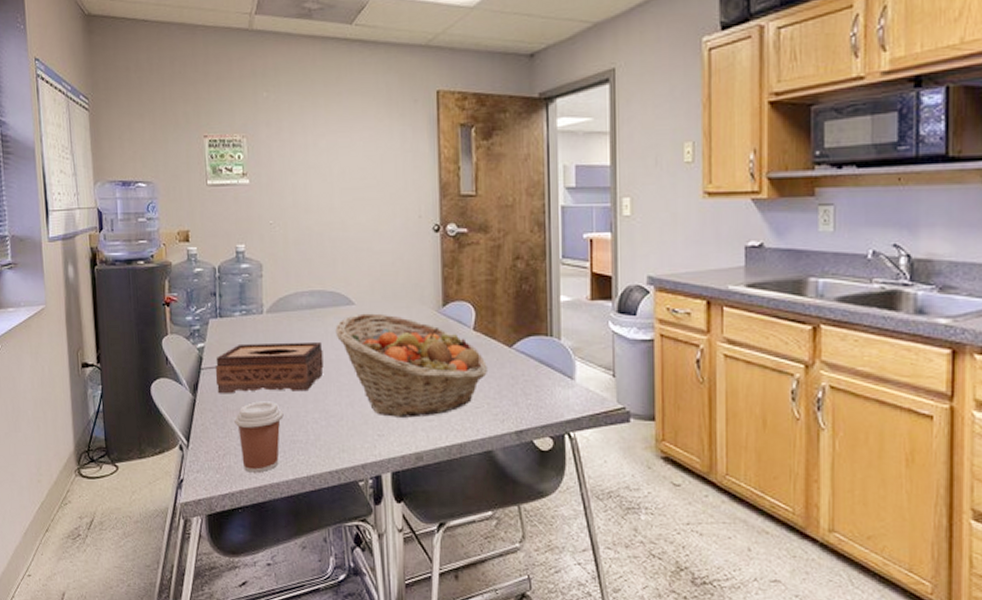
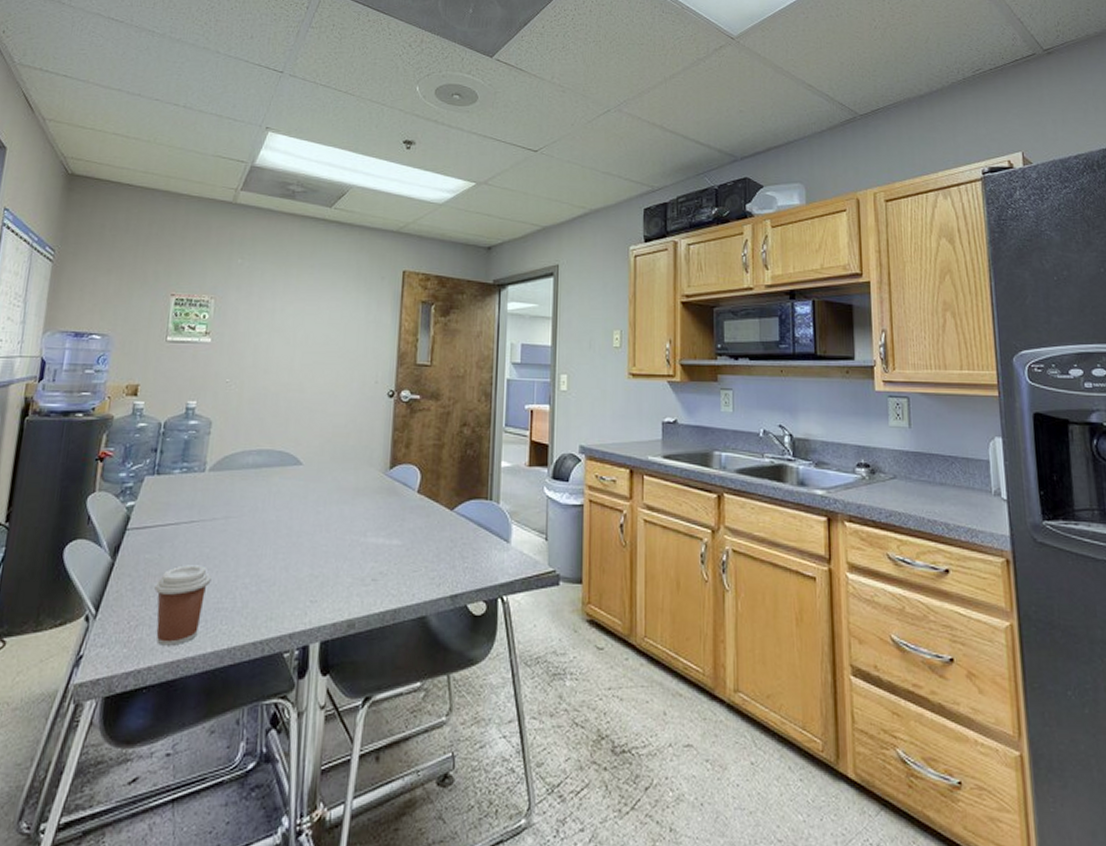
tissue box: present [215,341,324,394] -> none [140,501,264,557]
fruit basket: present [335,313,489,418] -> none [279,474,429,582]

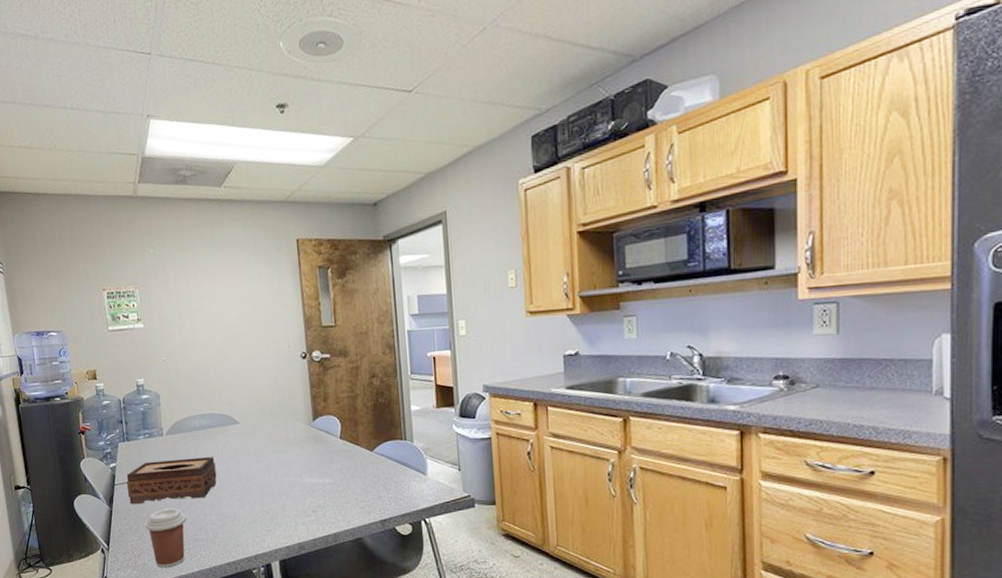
tissue box: none [140,501,264,557] -> present [126,456,217,505]

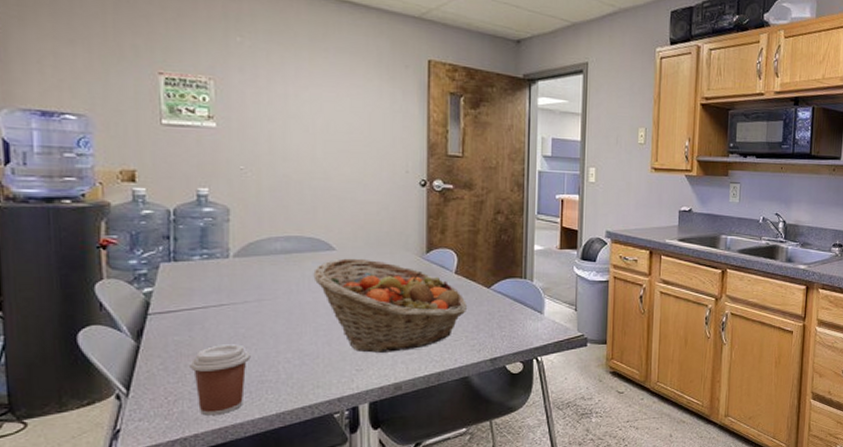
tissue box: present [126,456,217,505] -> none [166,285,299,339]
fruit basket: none [224,429,355,515] -> present [313,258,468,353]

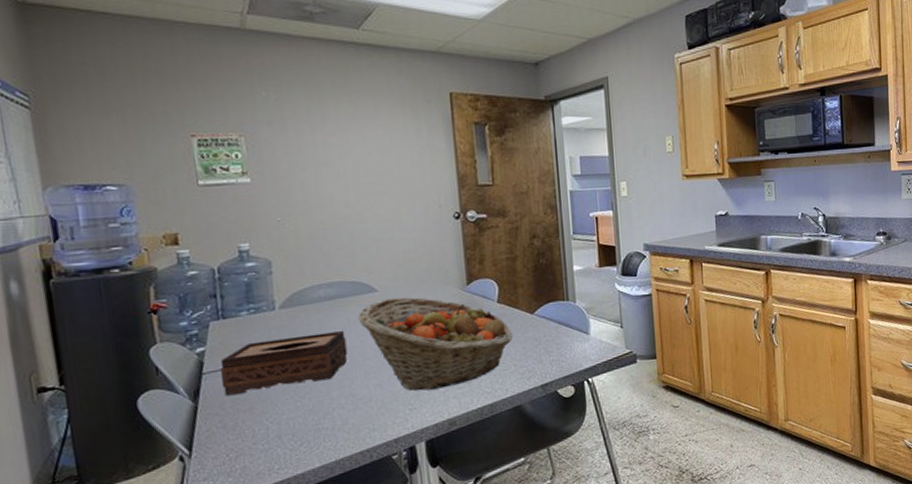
tissue box: none [166,285,299,339] -> present [220,330,348,397]
coffee cup: present [189,344,251,416] -> none [247,395,306,469]

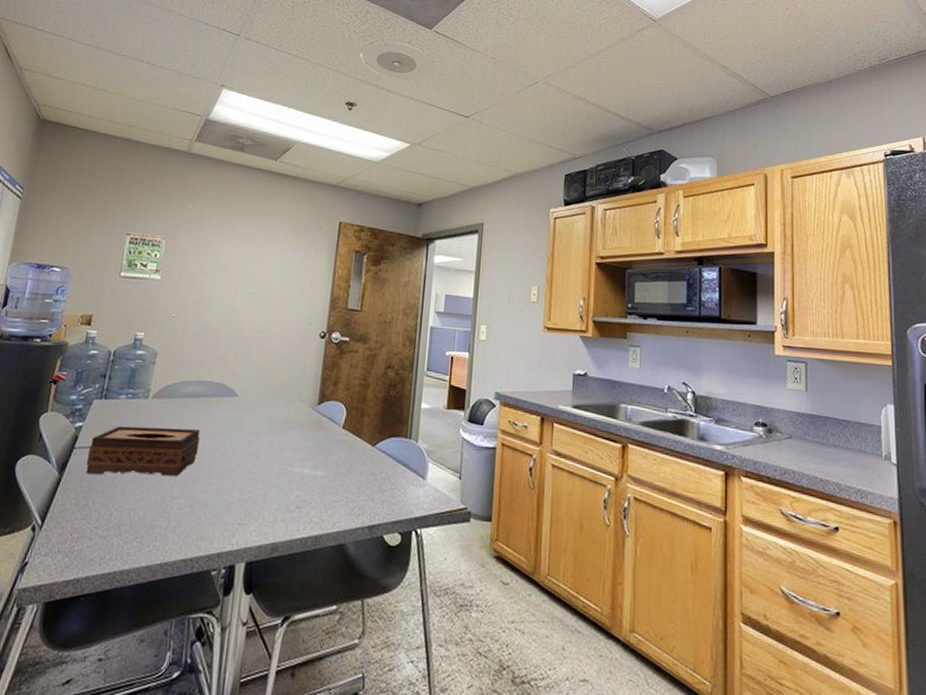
fruit basket: present [358,297,514,391] -> none [215,405,352,508]

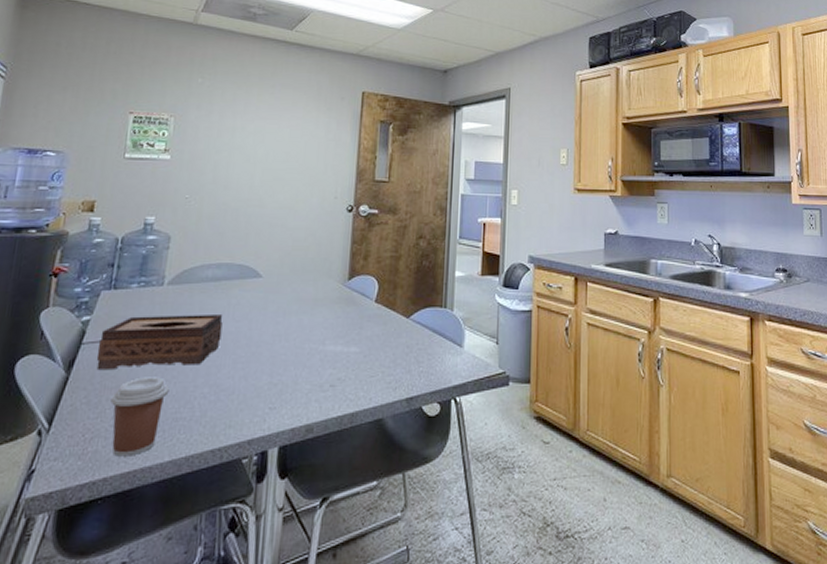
coffee cup: none [95,484,149,558] -> present [110,377,170,457]

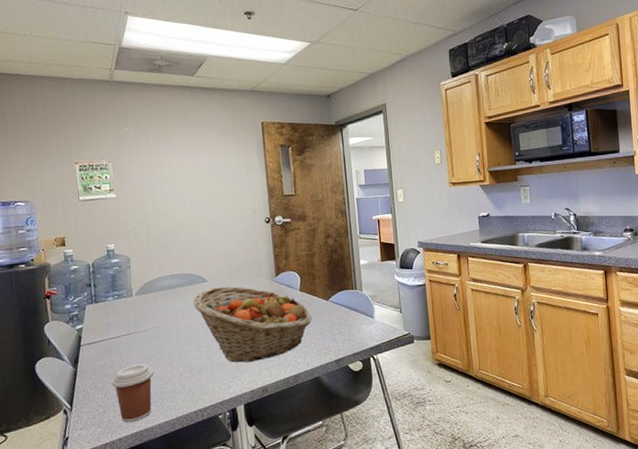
tissue box: present [96,313,223,371] -> none [93,312,185,364]
fruit basket: none [238,286,386,389] -> present [193,286,313,363]

